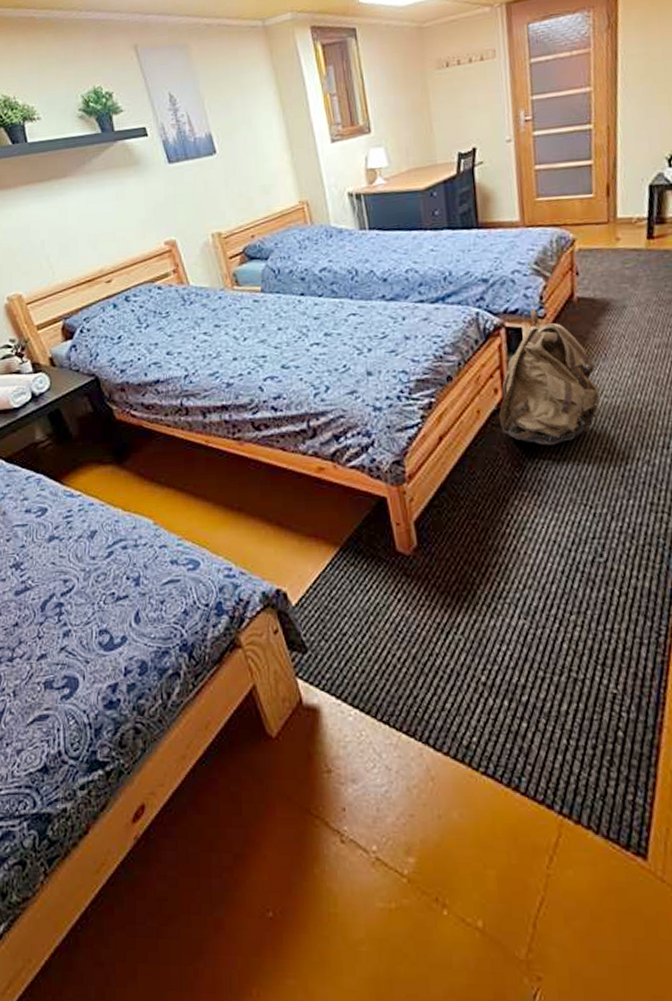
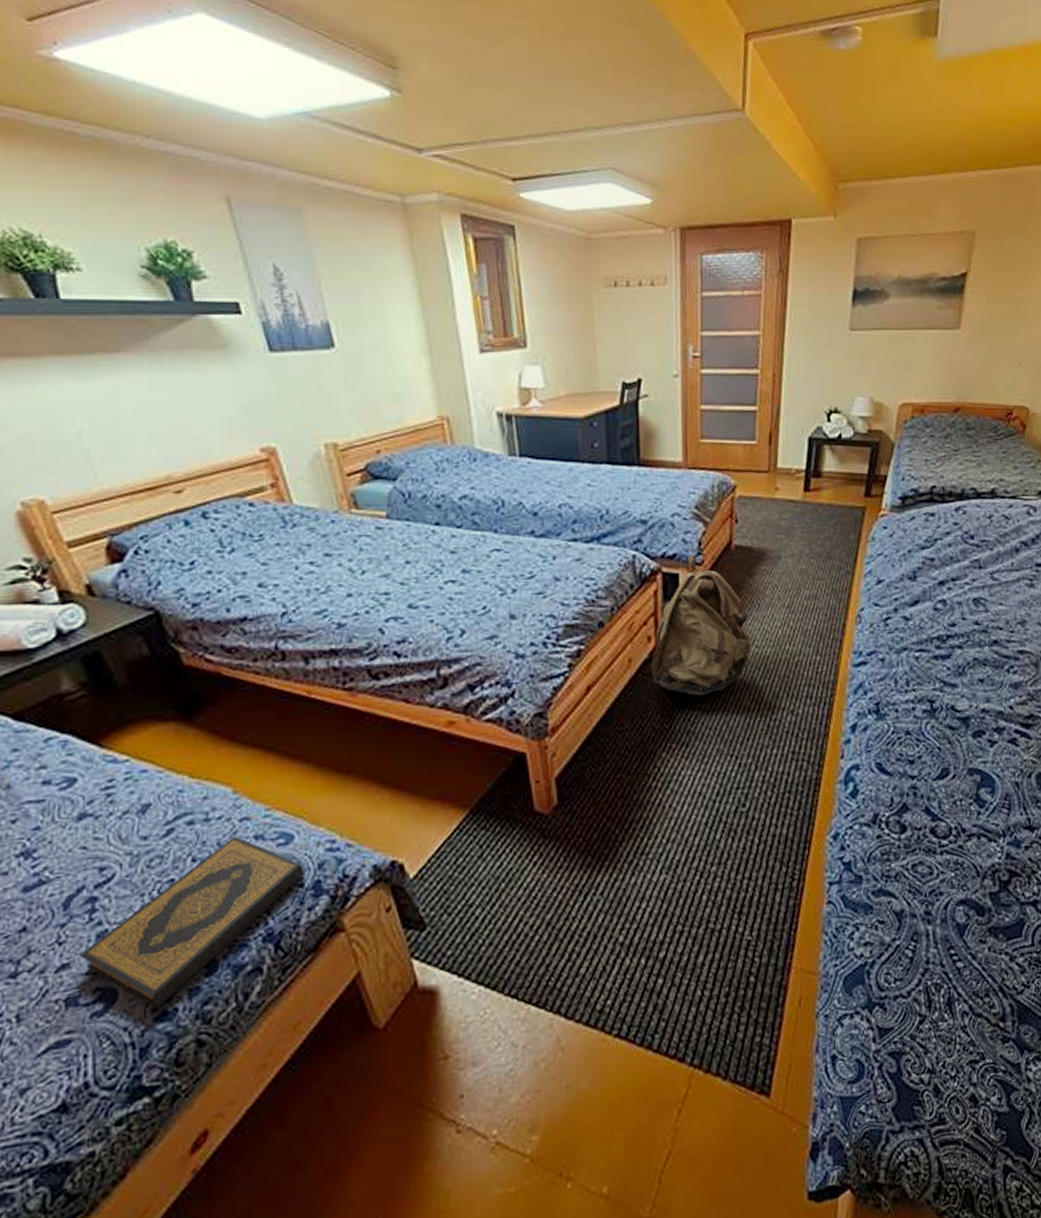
hardback book: none [52,560,208,697] -> present [79,836,304,1008]

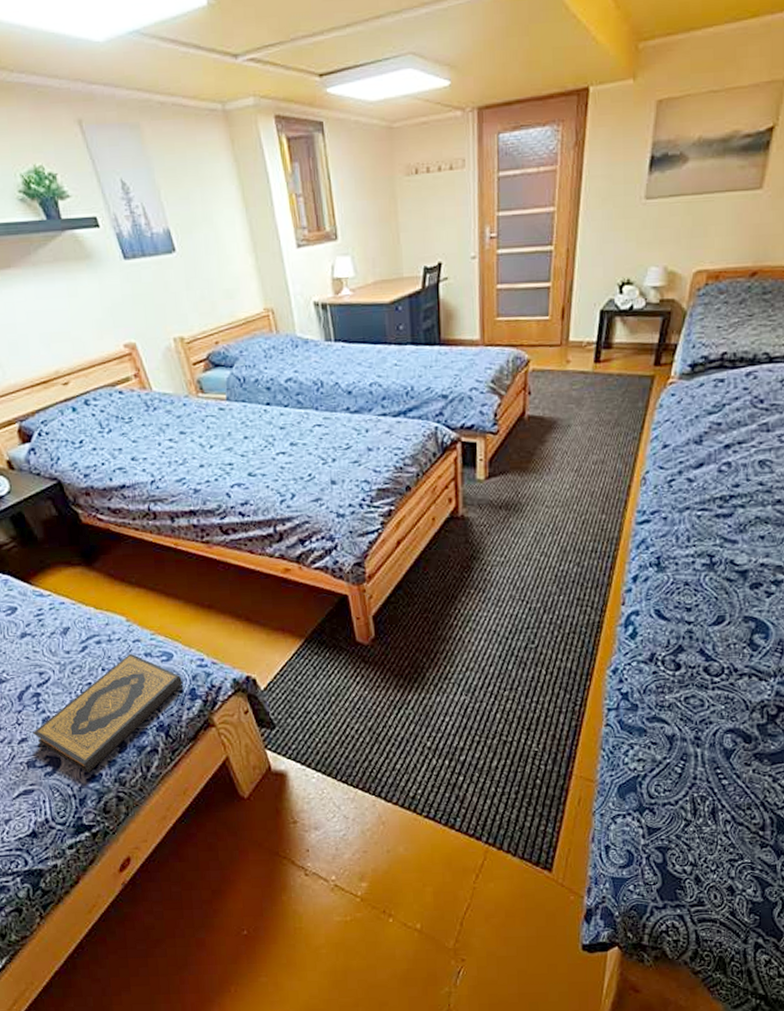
backpack: present [650,555,752,696] -> none [451,425,543,550]

